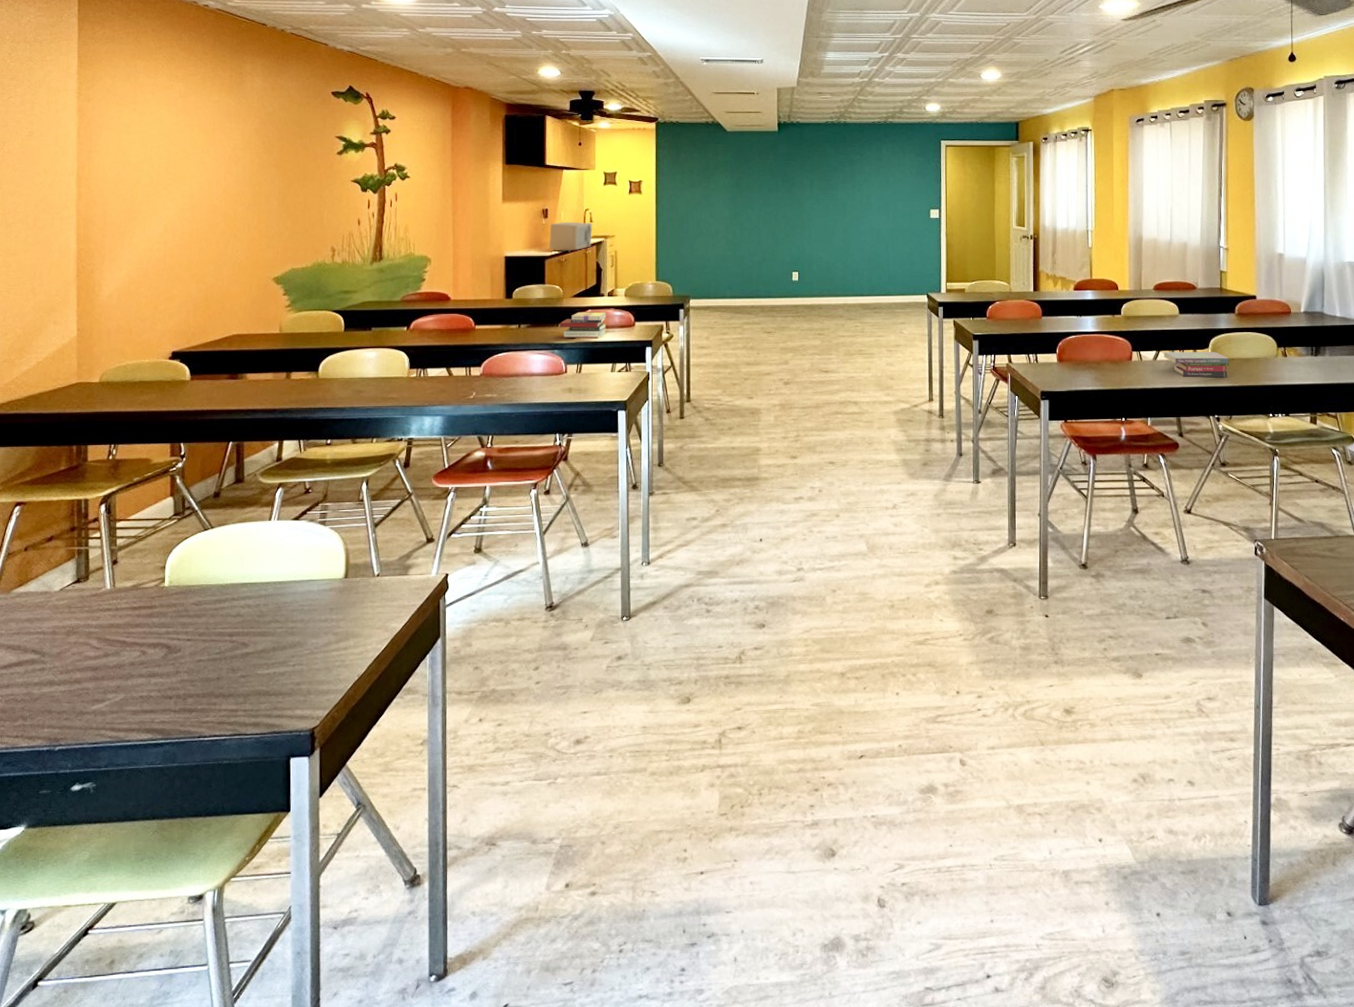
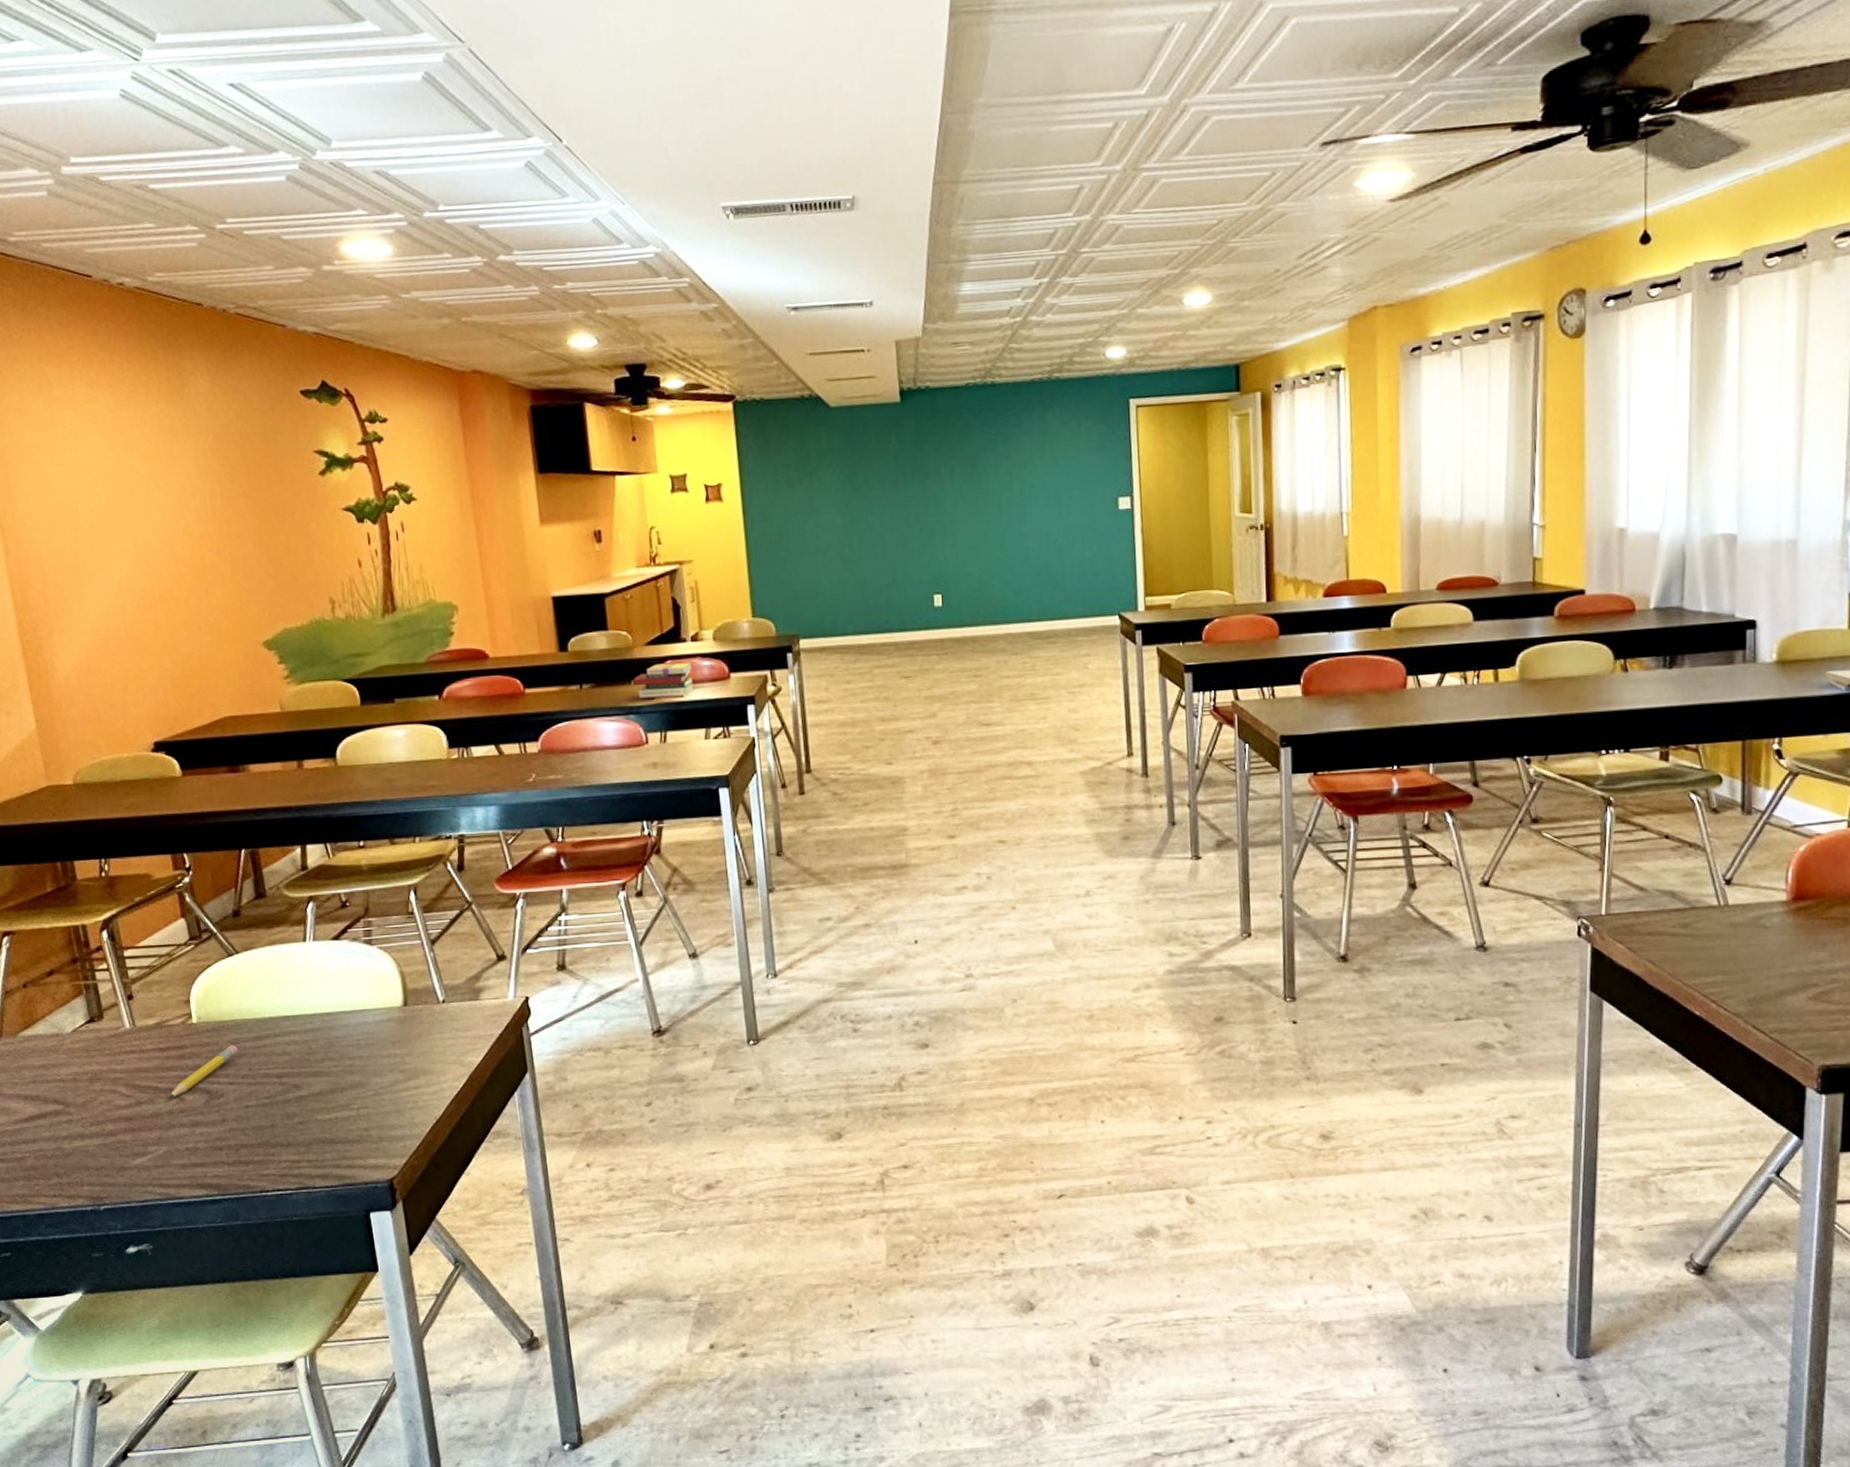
pencil: none [131,607,200,653] -> present [167,1045,239,1100]
microwave: present [549,221,592,252] -> none [606,544,664,587]
books: present [1164,351,1230,378] -> none [1451,670,1546,708]

